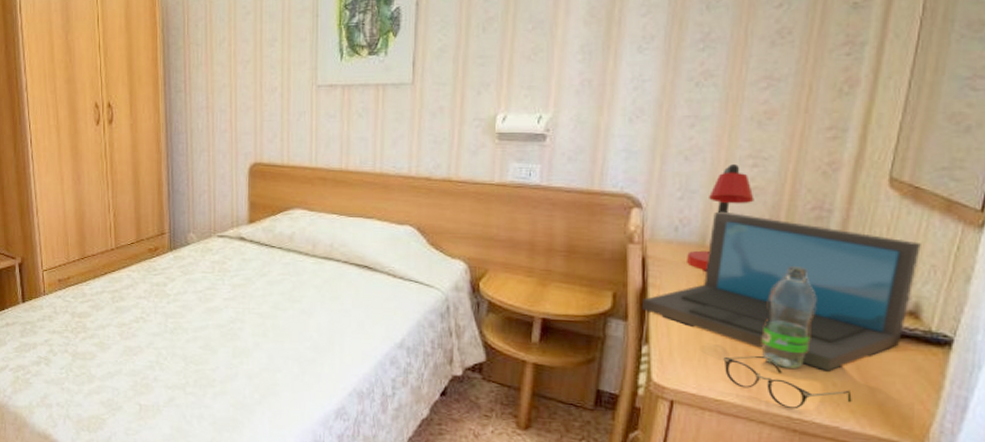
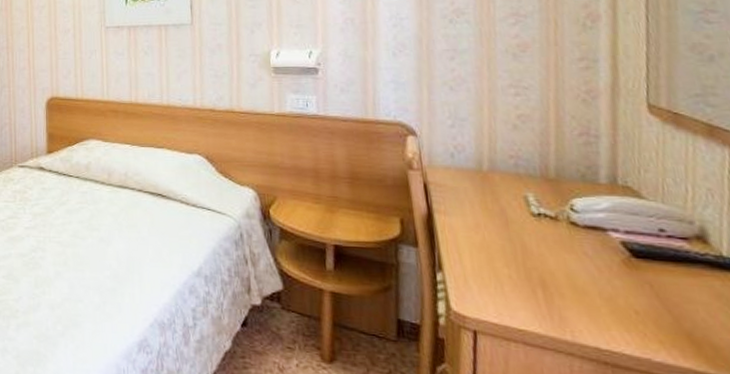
laptop: present [641,211,921,371] -> none [429,138,695,299]
desk lamp: present [687,164,754,271] -> none [466,94,523,197]
eyeglasses: present [723,356,852,410] -> none [519,283,659,340]
bottle: present [761,266,817,368] -> none [553,191,604,296]

